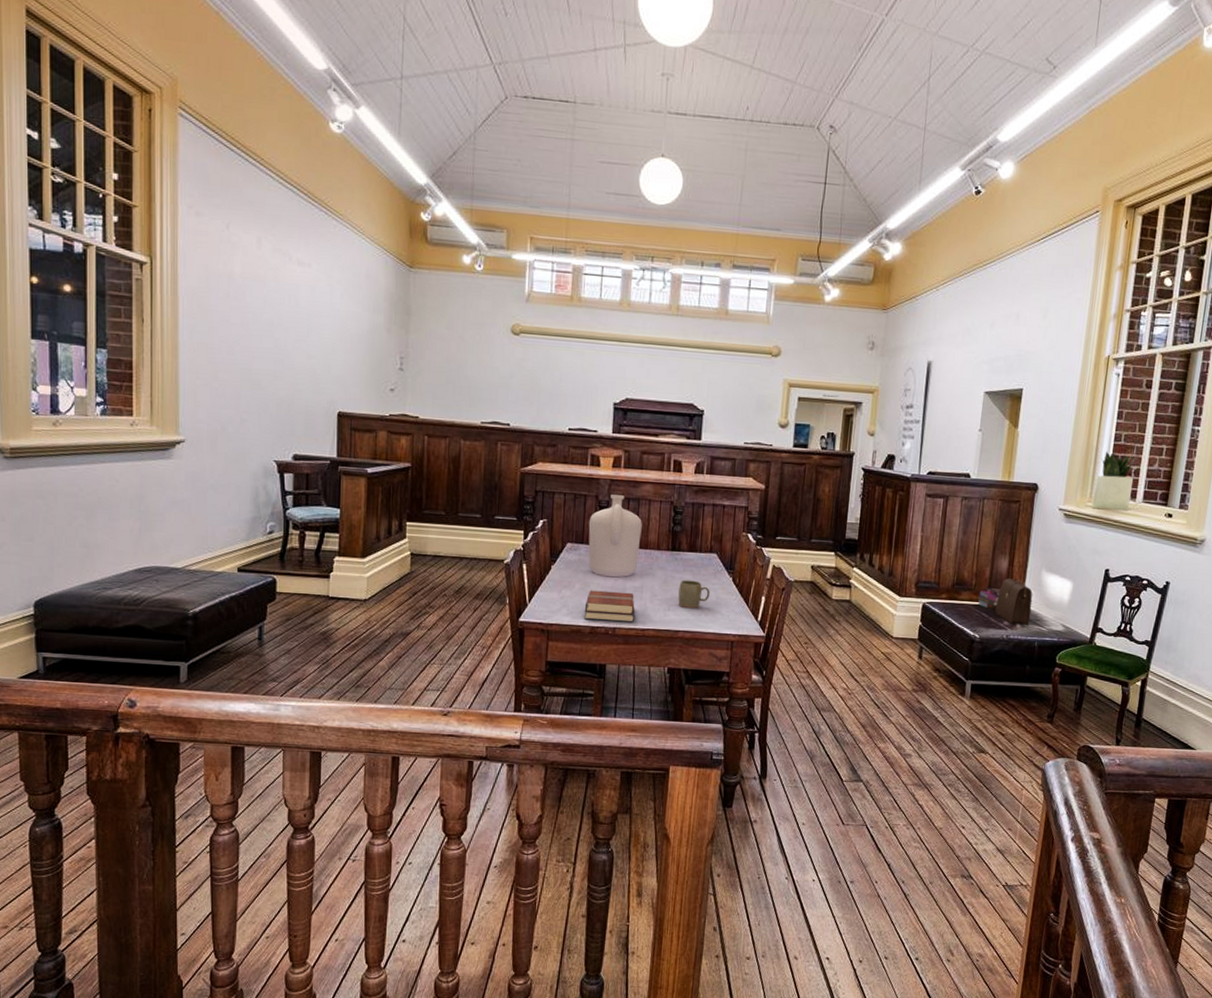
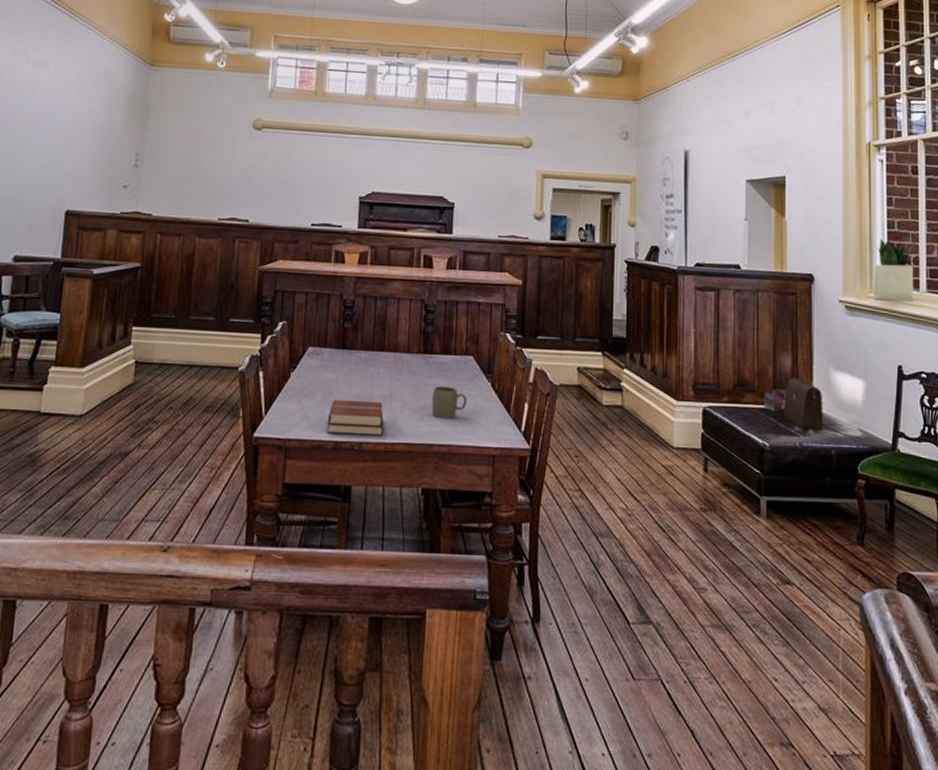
water jug: present [588,494,642,578] -> none [332,293,391,385]

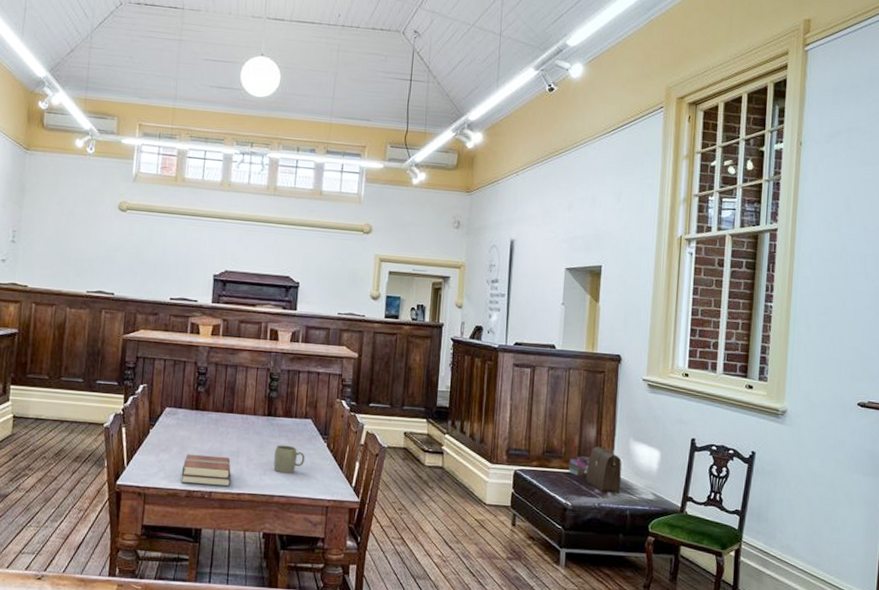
planter: present [870,238,917,302] -> none [671,324,715,383]

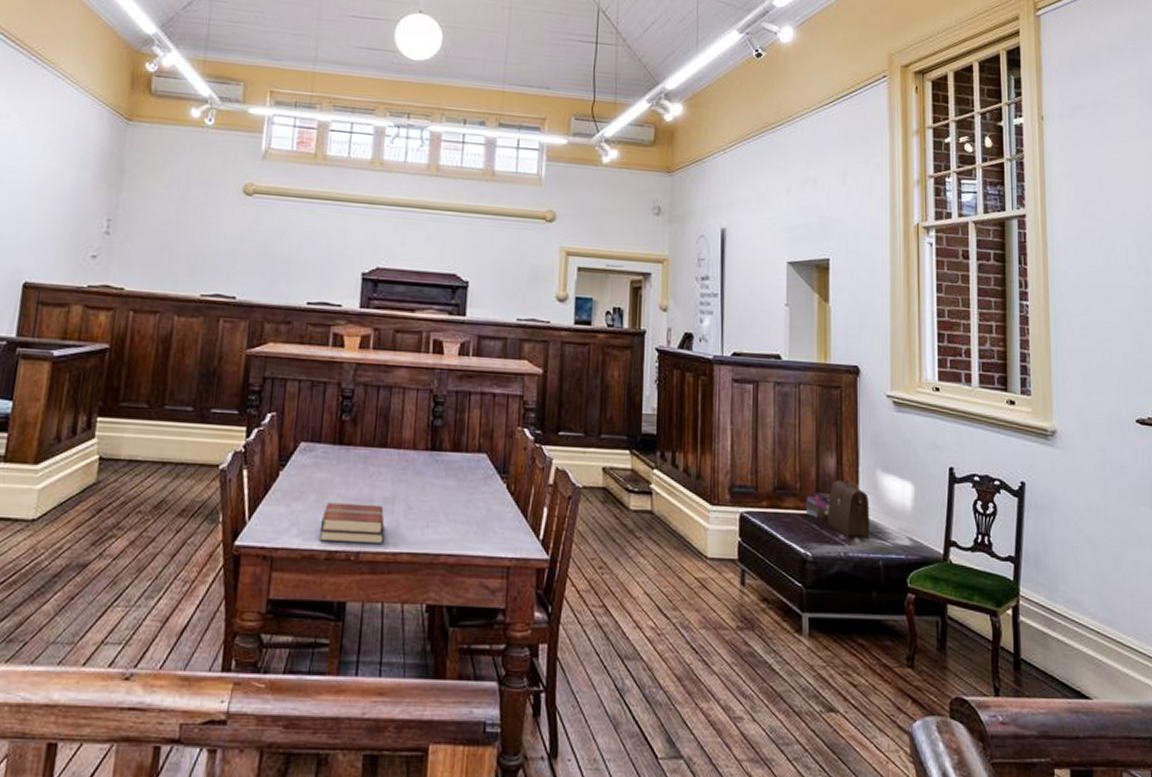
mug: present [273,445,305,473] -> none [439,487,479,524]

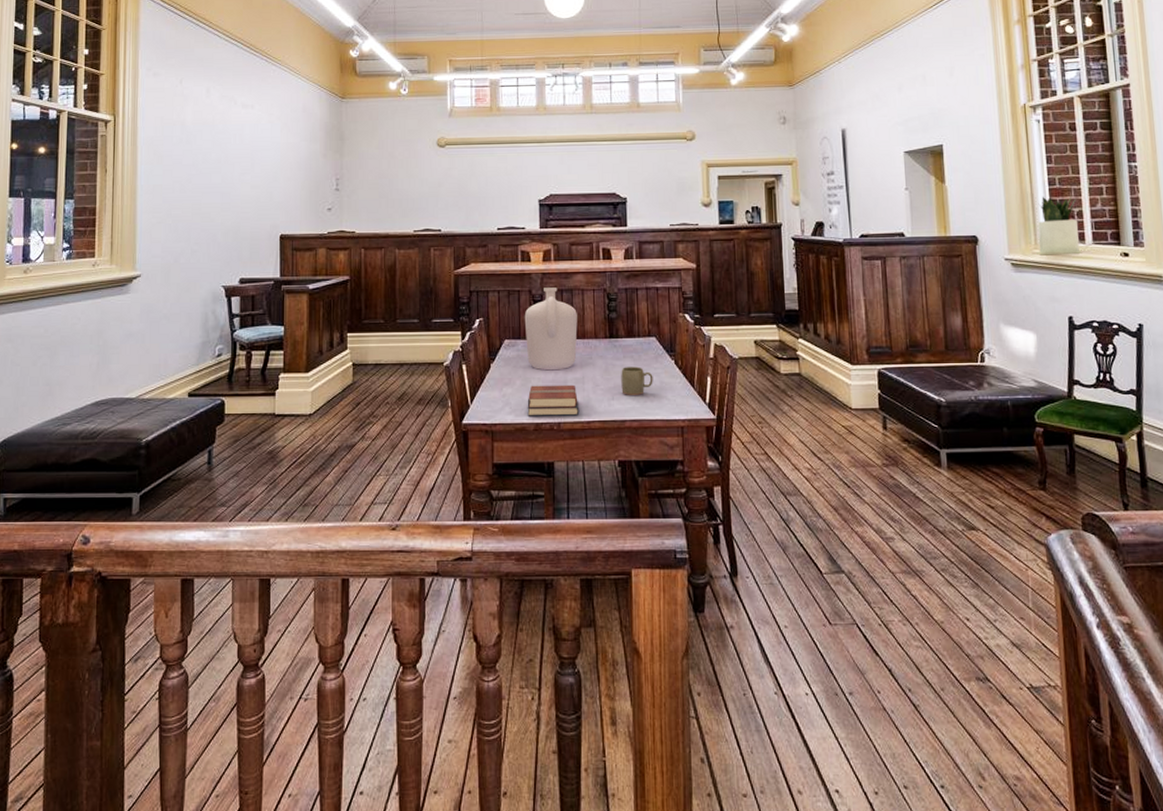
water jug: none [326,381,395,486] -> present [524,287,578,371]
mug: none [439,487,479,524] -> present [621,366,653,395]
books: present [805,491,831,521] -> none [936,346,959,371]
briefcase: present [828,479,870,540] -> none [957,334,998,385]
planter: none [919,328,969,398] -> present [1035,195,1084,256]

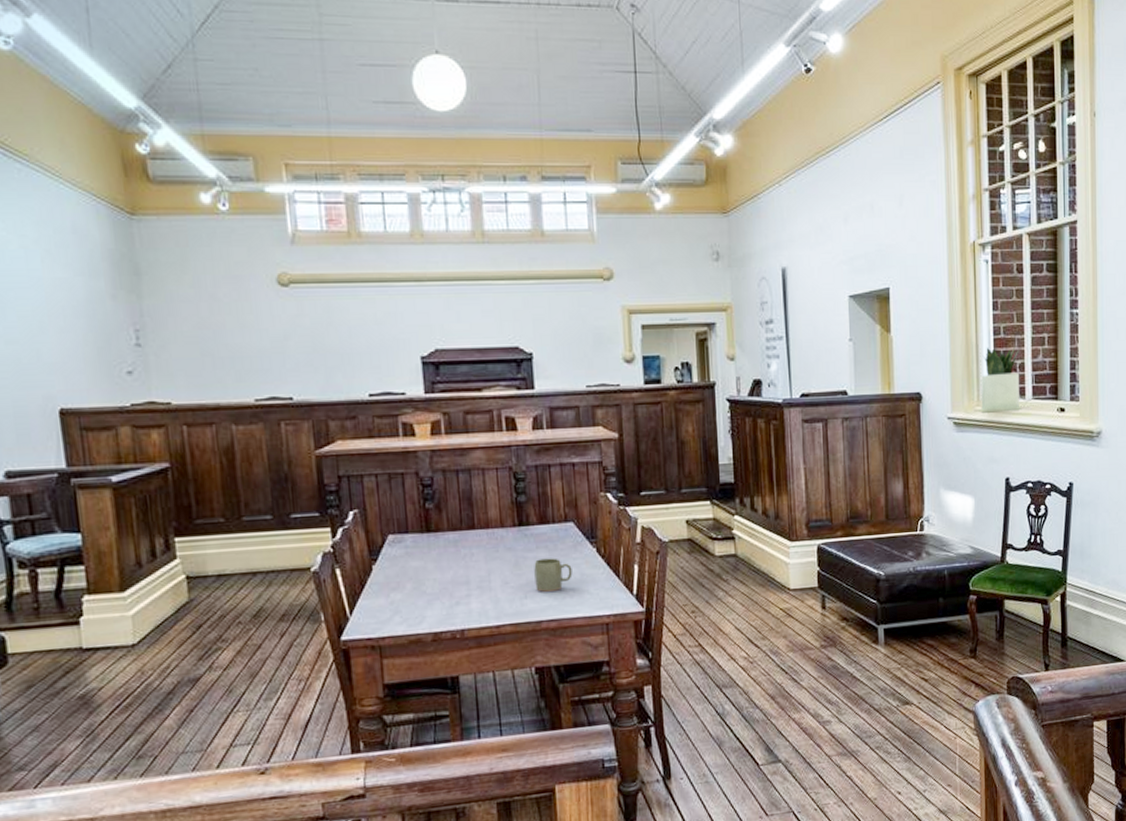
water jug: present [524,287,578,371] -> none [411,467,480,570]
books: present [527,384,580,416] -> none [421,584,487,626]

